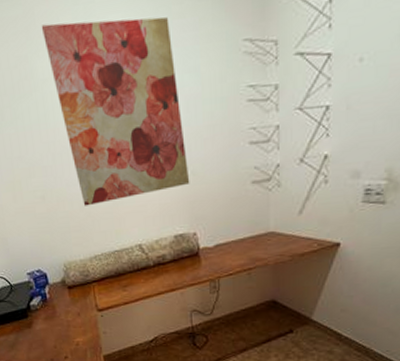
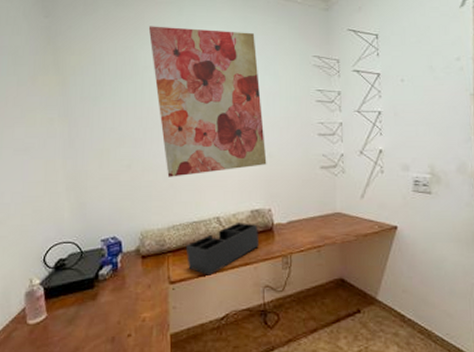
desk organizer: none [109,248,186,303] -> present [185,223,260,276]

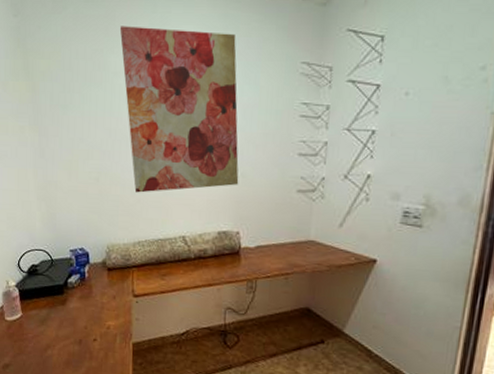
desk organizer: present [185,223,260,276] -> none [150,243,225,293]

